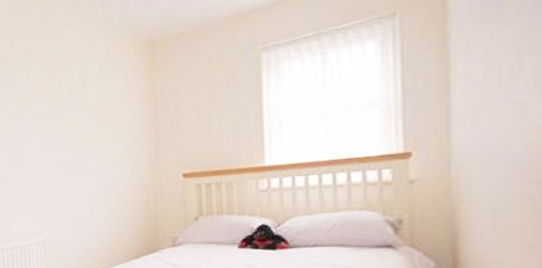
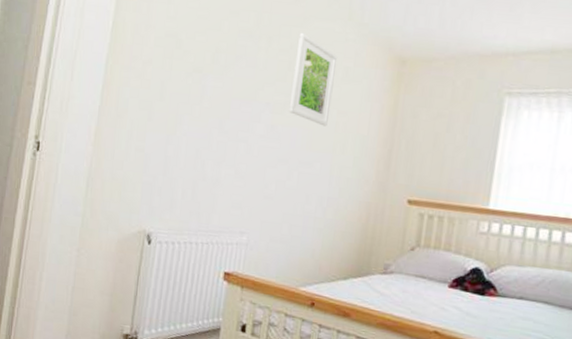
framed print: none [52,42,94,124] -> present [288,32,338,127]

